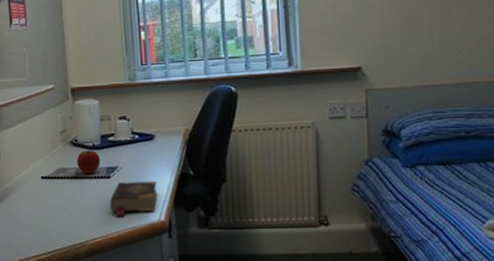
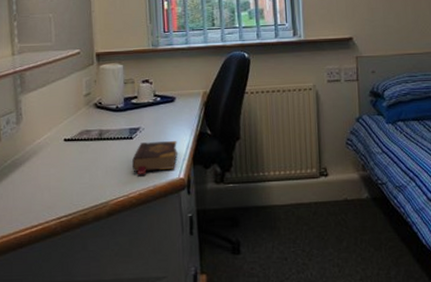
apple: present [77,148,100,174] -> none [101,110,123,136]

